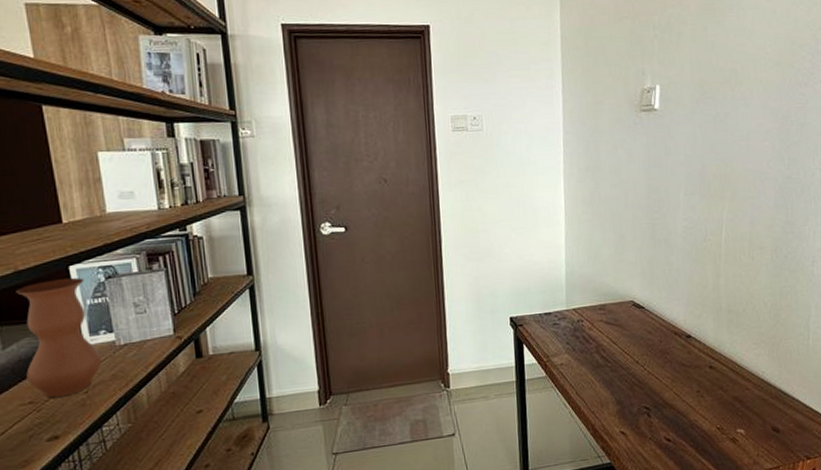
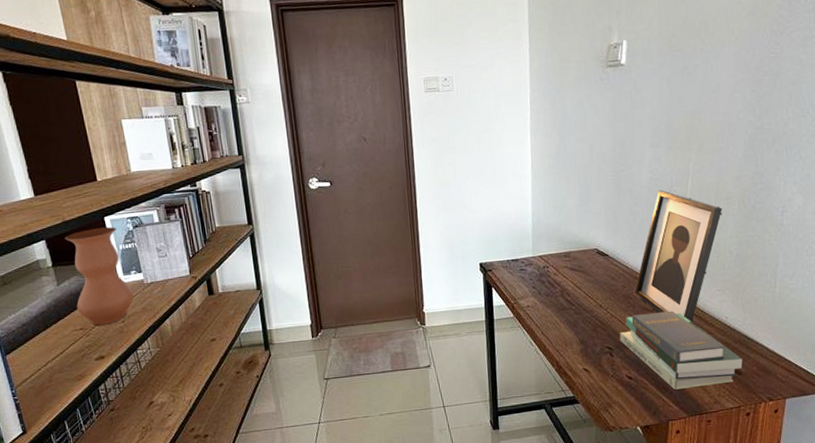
books: none [657,366,780,451] -> present [619,311,743,390]
picture frame: none [672,238,757,378] -> present [635,189,723,322]

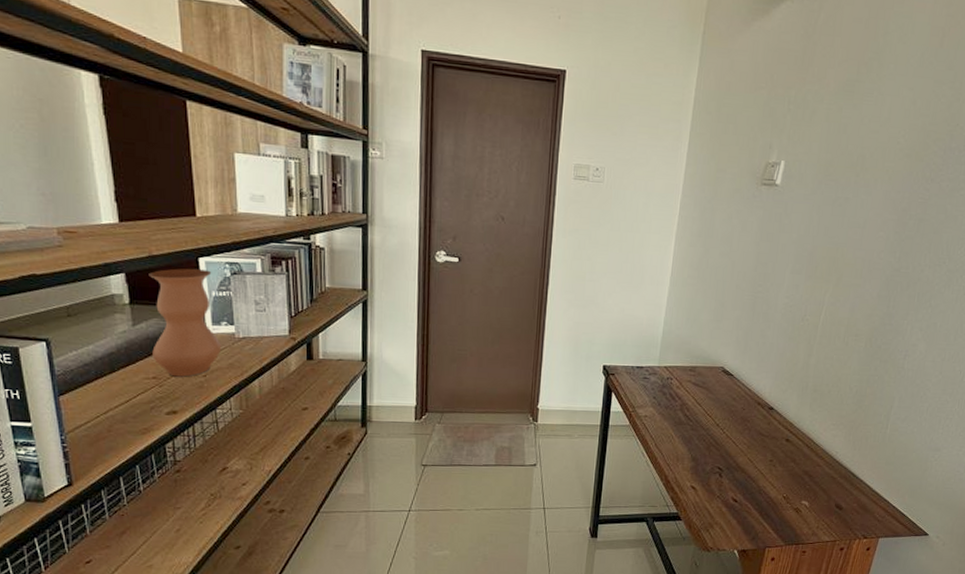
books: present [619,311,743,390] -> none [731,438,845,518]
picture frame: present [635,189,723,322] -> none [753,316,850,452]

